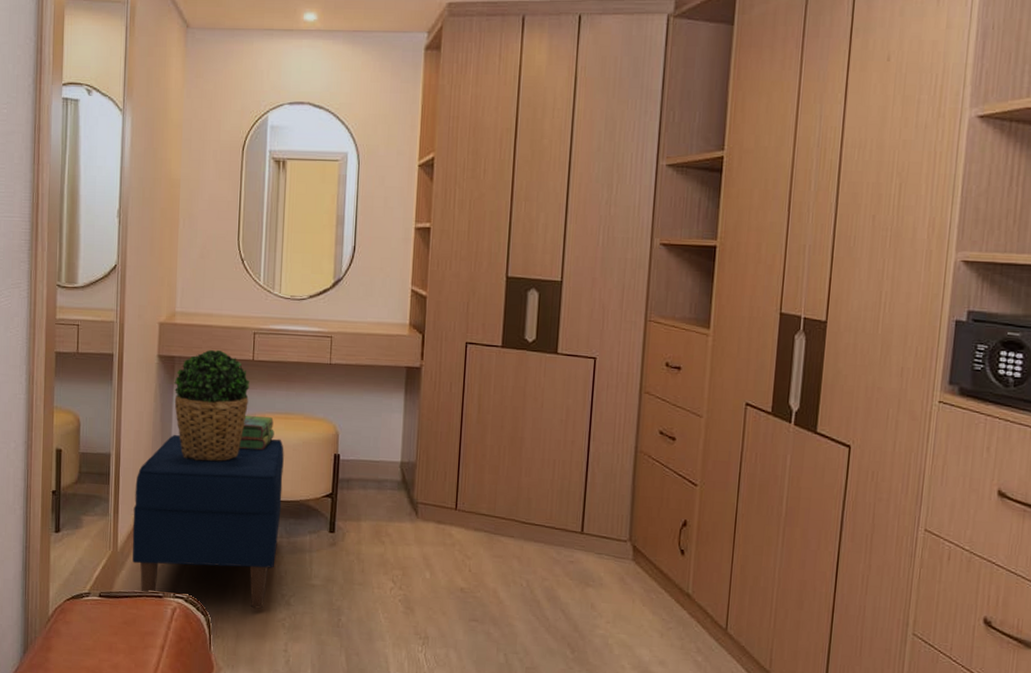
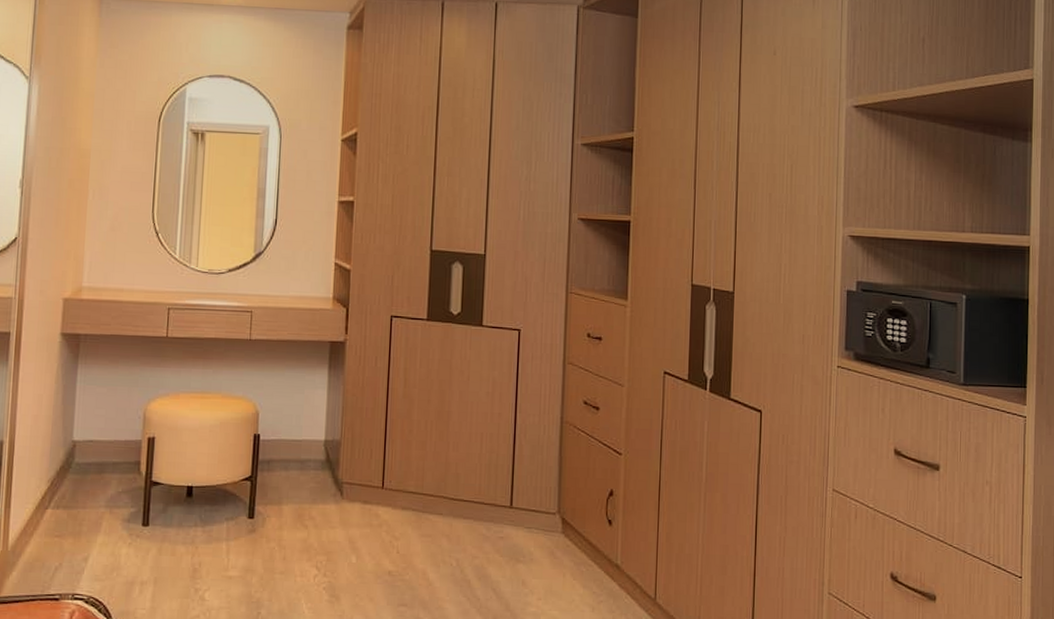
bench: present [132,434,284,609] -> none [25,418,200,606]
potted plant: present [174,349,250,461] -> none [78,326,163,446]
stack of books: present [239,415,274,450] -> none [150,395,189,432]

